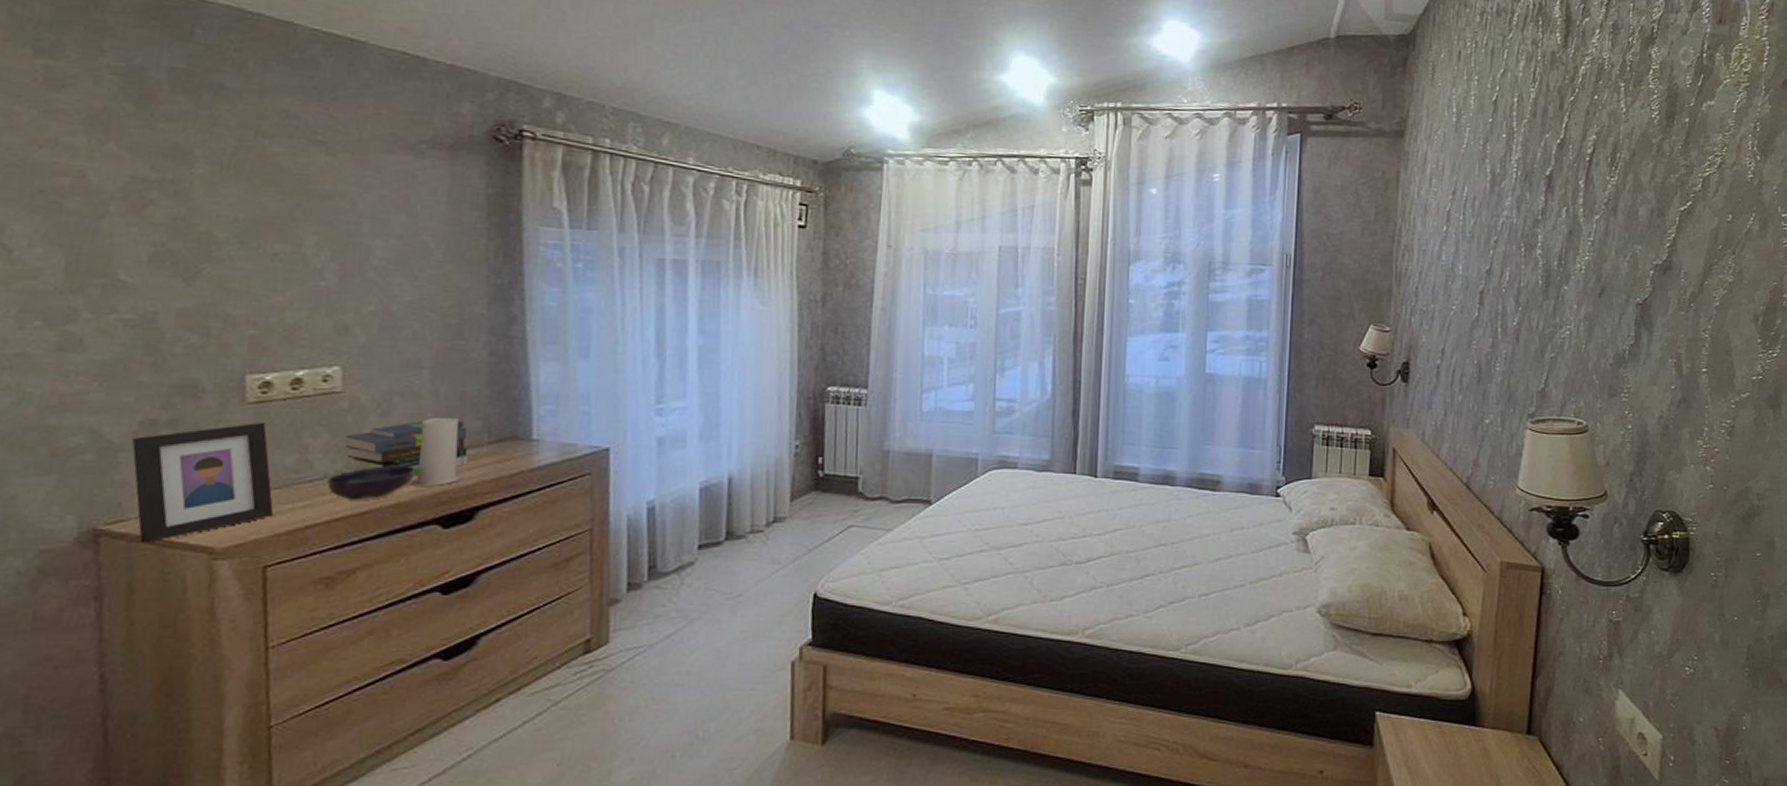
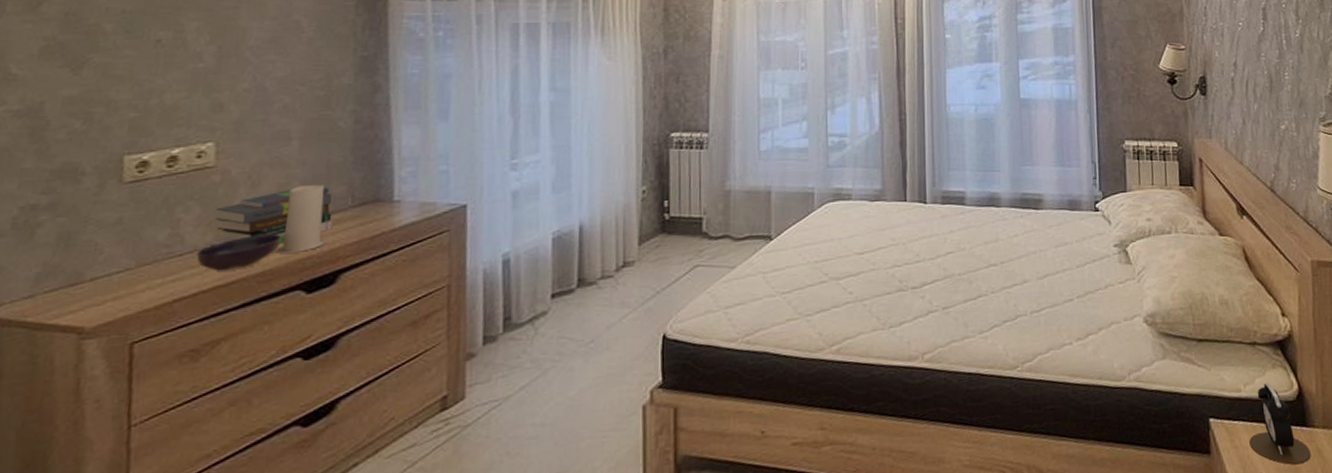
picture frame: present [132,423,274,543] -> none [11,201,144,327]
alarm clock: none [1414,681,1477,762] -> present [1249,383,1311,465]

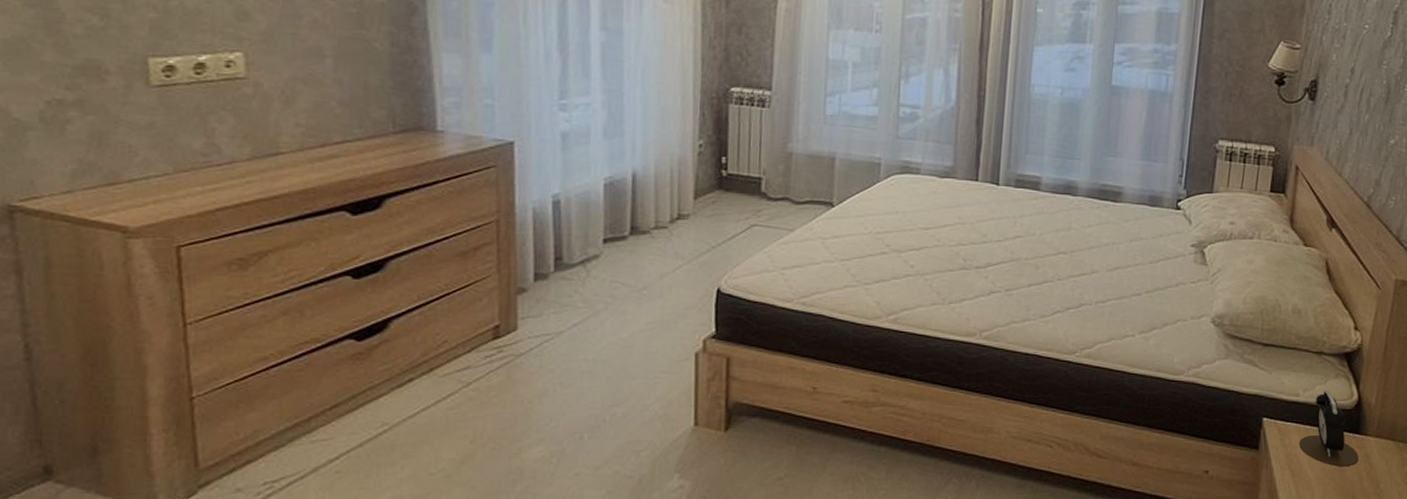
bowl: present [196,234,282,273] -> none [235,152,322,187]
books: present [205,188,333,248] -> none [243,109,373,165]
candle: present [276,184,326,255] -> none [317,105,369,175]

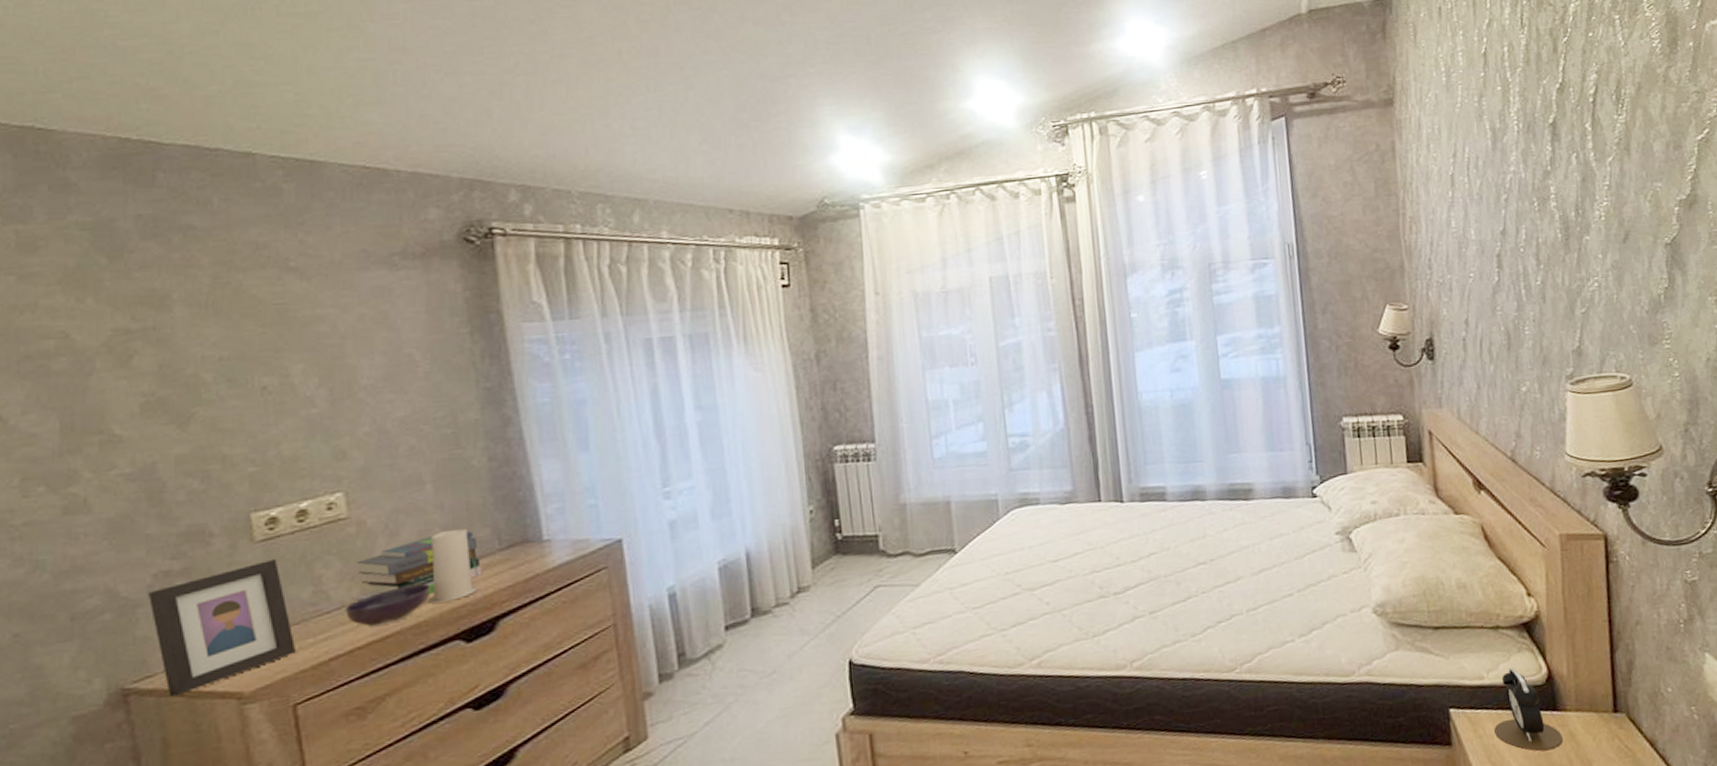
picture frame: none [40,106,185,220] -> present [149,559,297,697]
bowl: none [235,152,322,187] -> present [345,584,431,628]
books: none [243,109,373,165] -> present [352,532,481,603]
candle: none [317,105,369,175] -> present [428,529,479,605]

